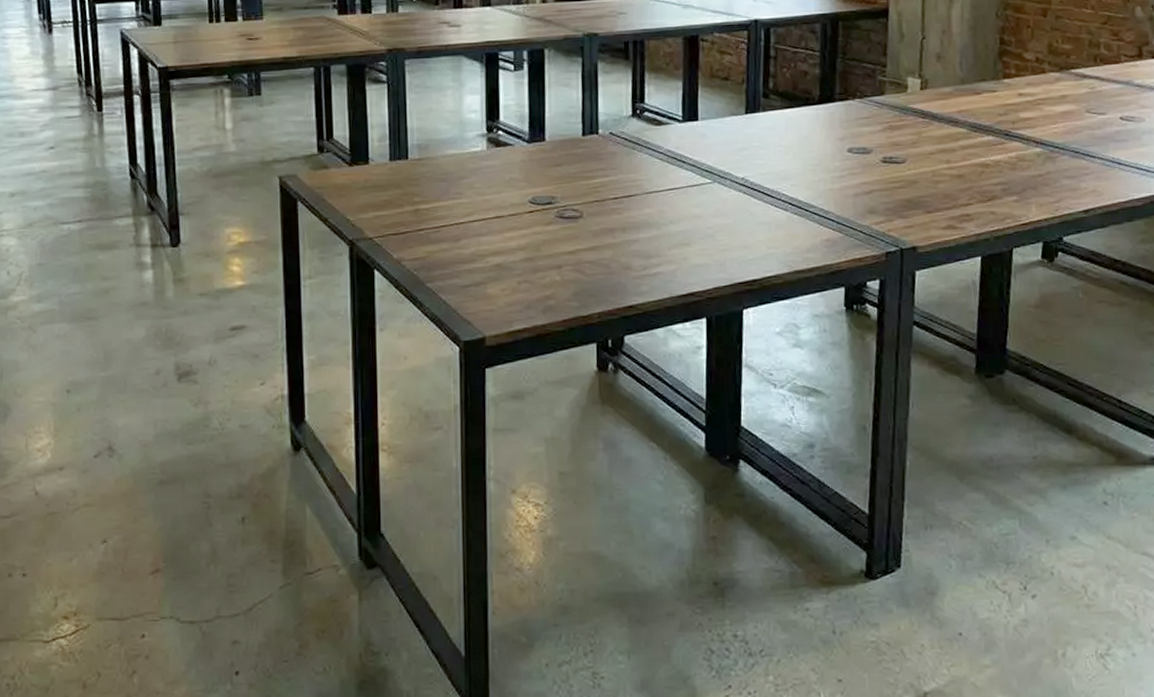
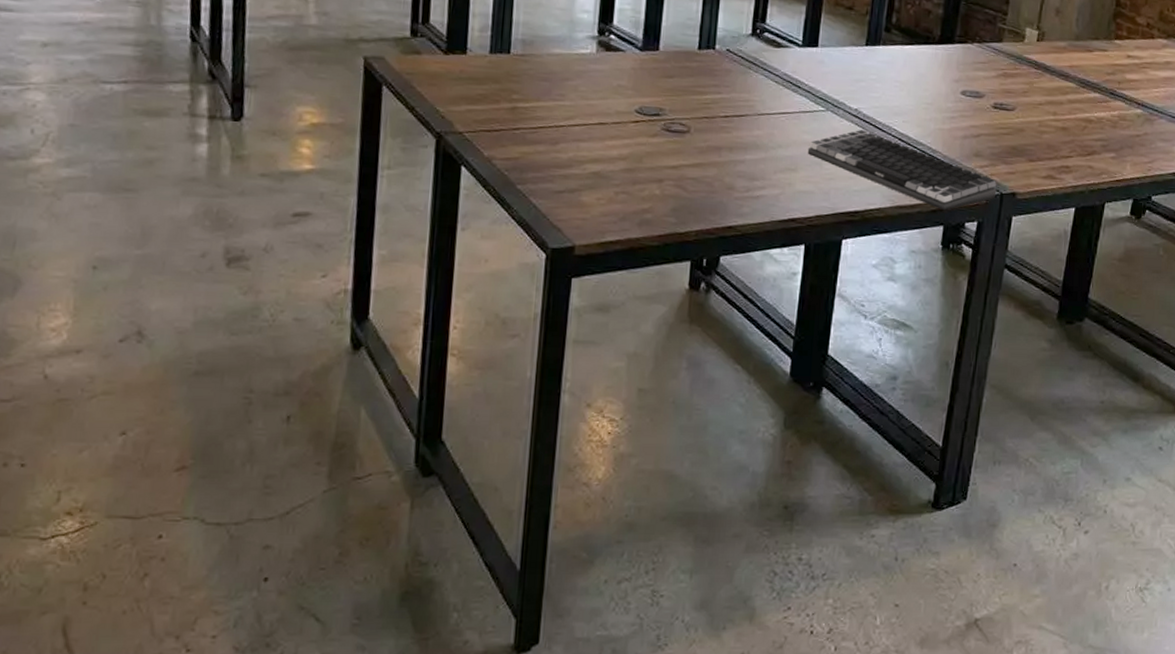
computer keyboard: none [699,198,896,272] -> present [807,130,997,211]

